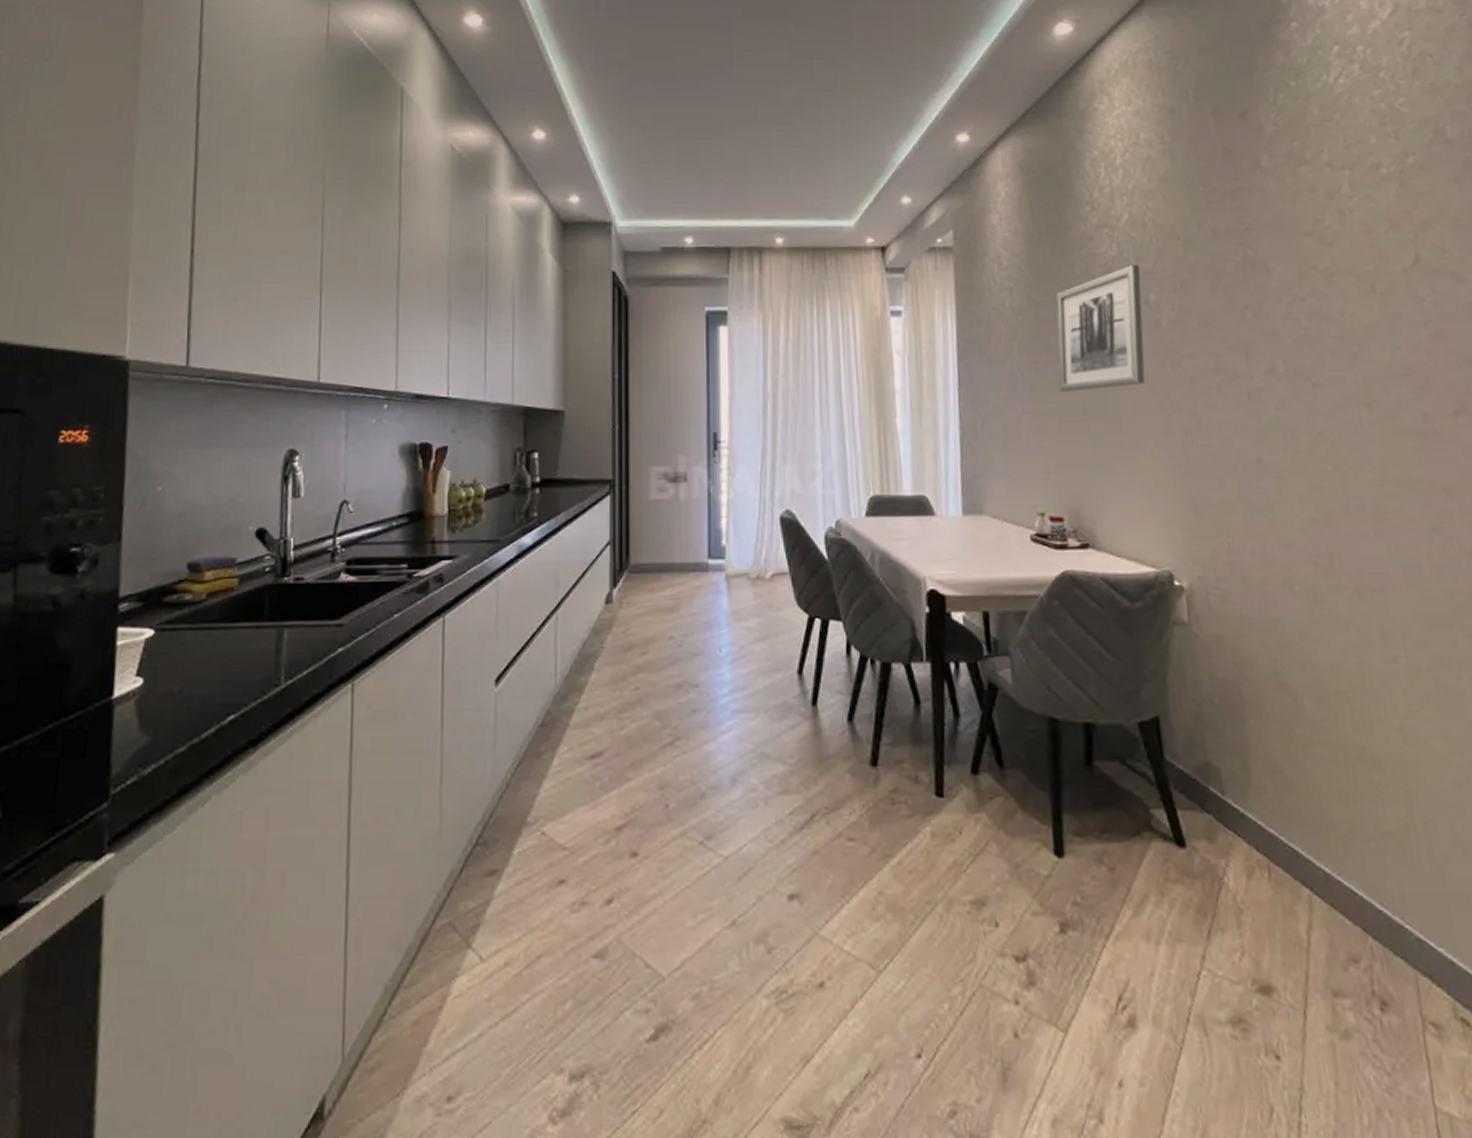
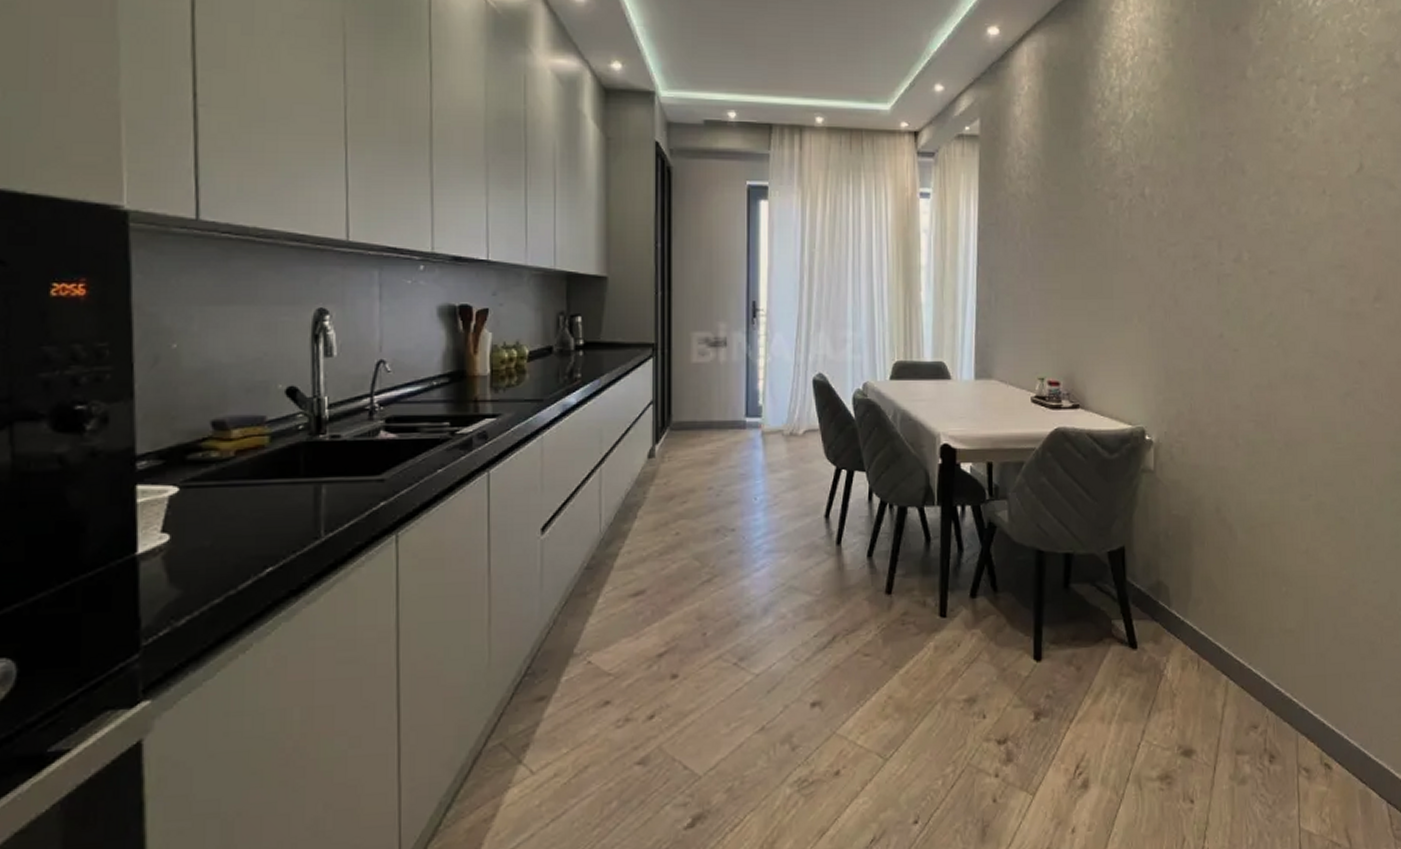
wall art: present [1055,264,1146,392] -> none [1064,159,1140,272]

